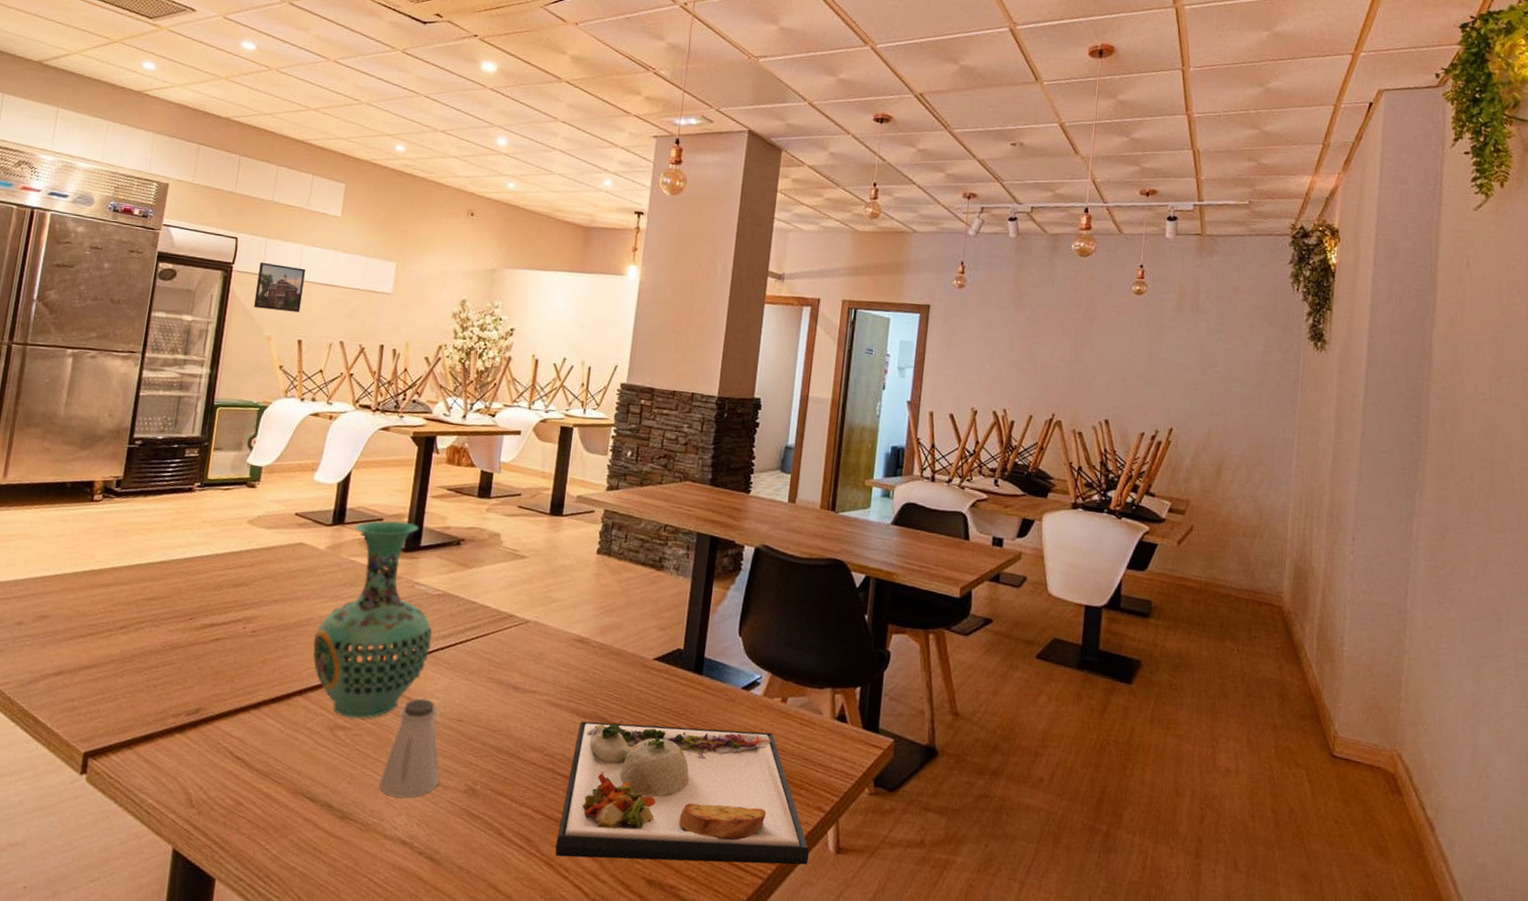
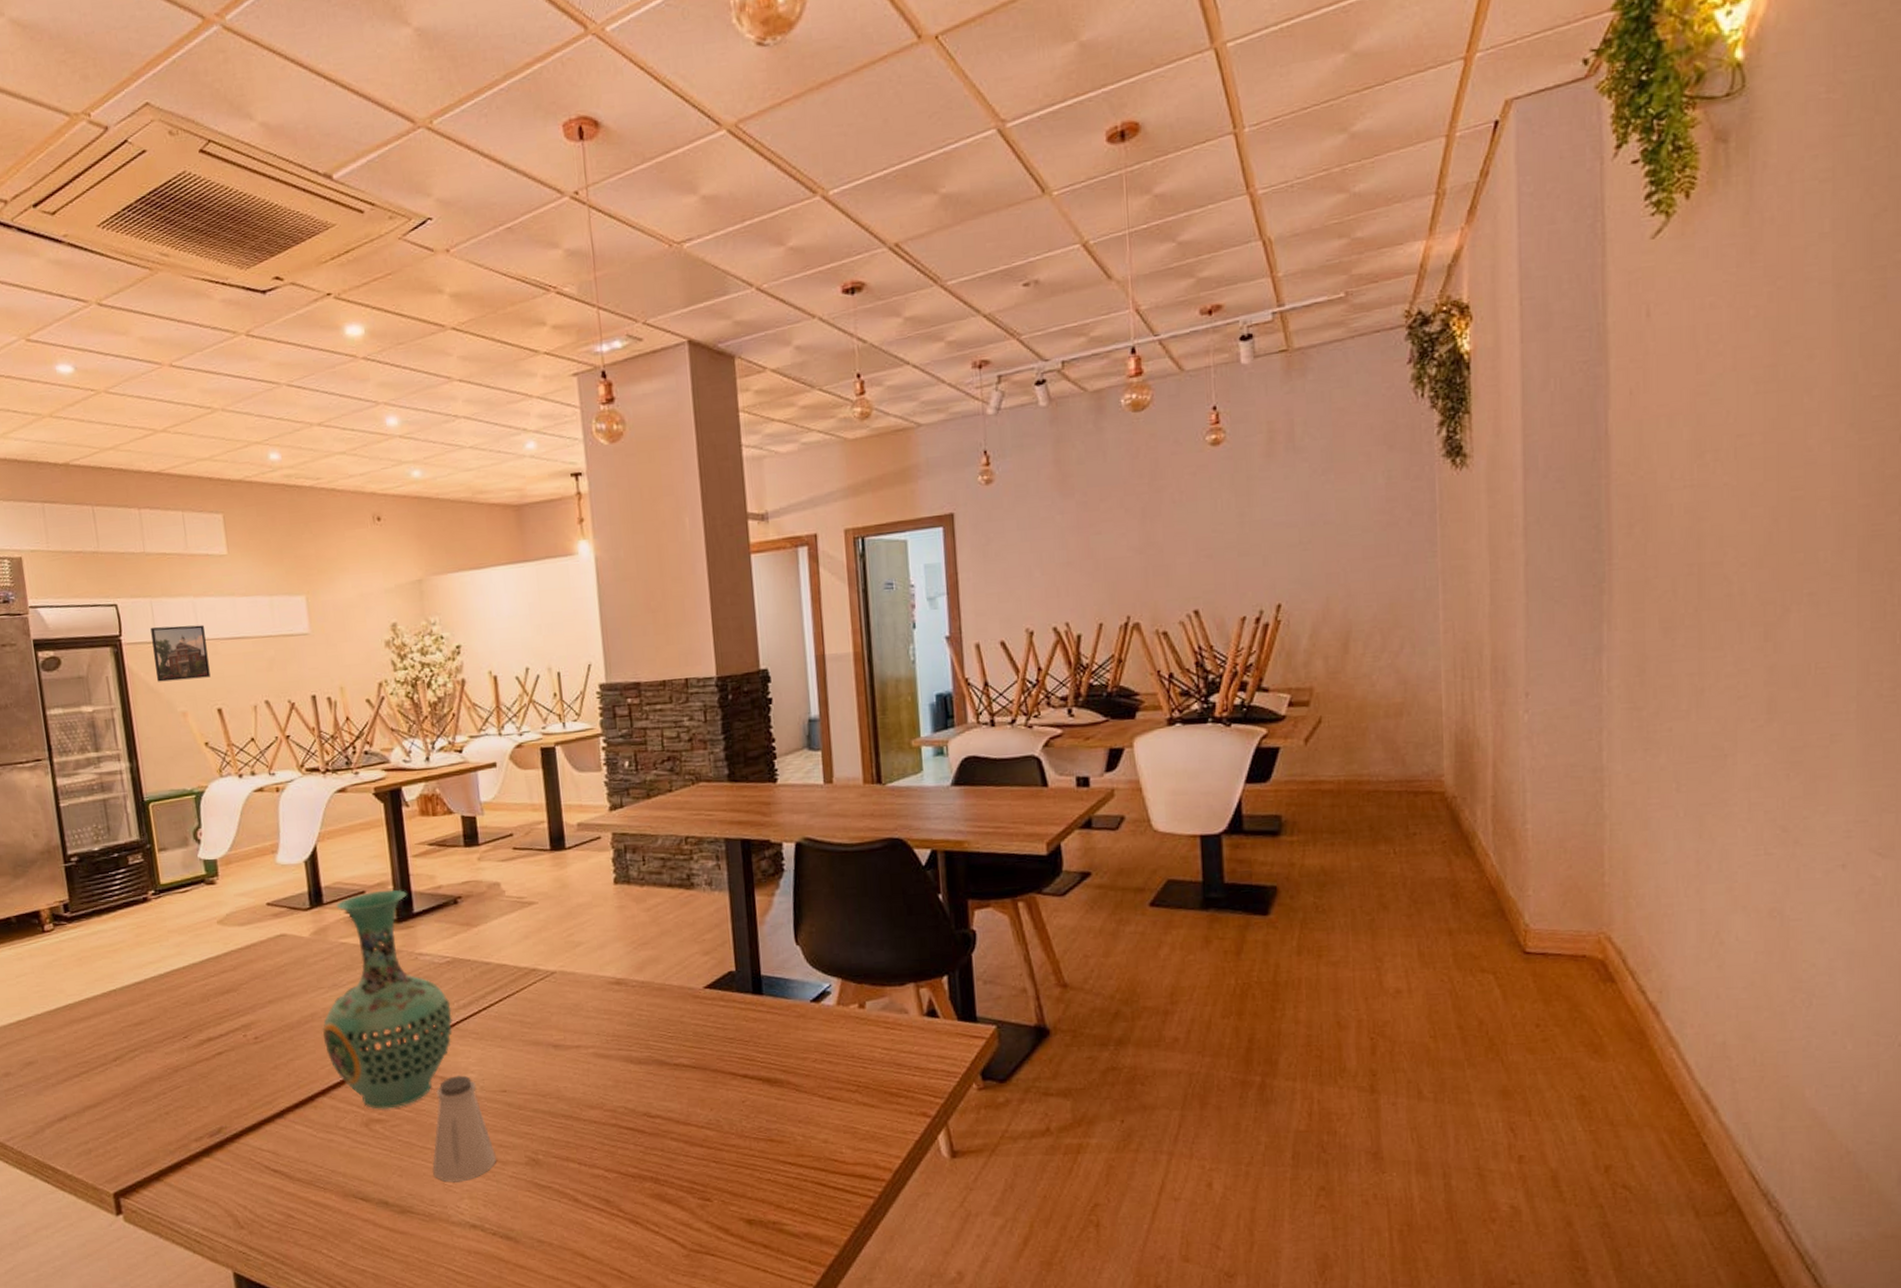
dinner plate: present [555,720,809,865] -> none [635,1044,922,1212]

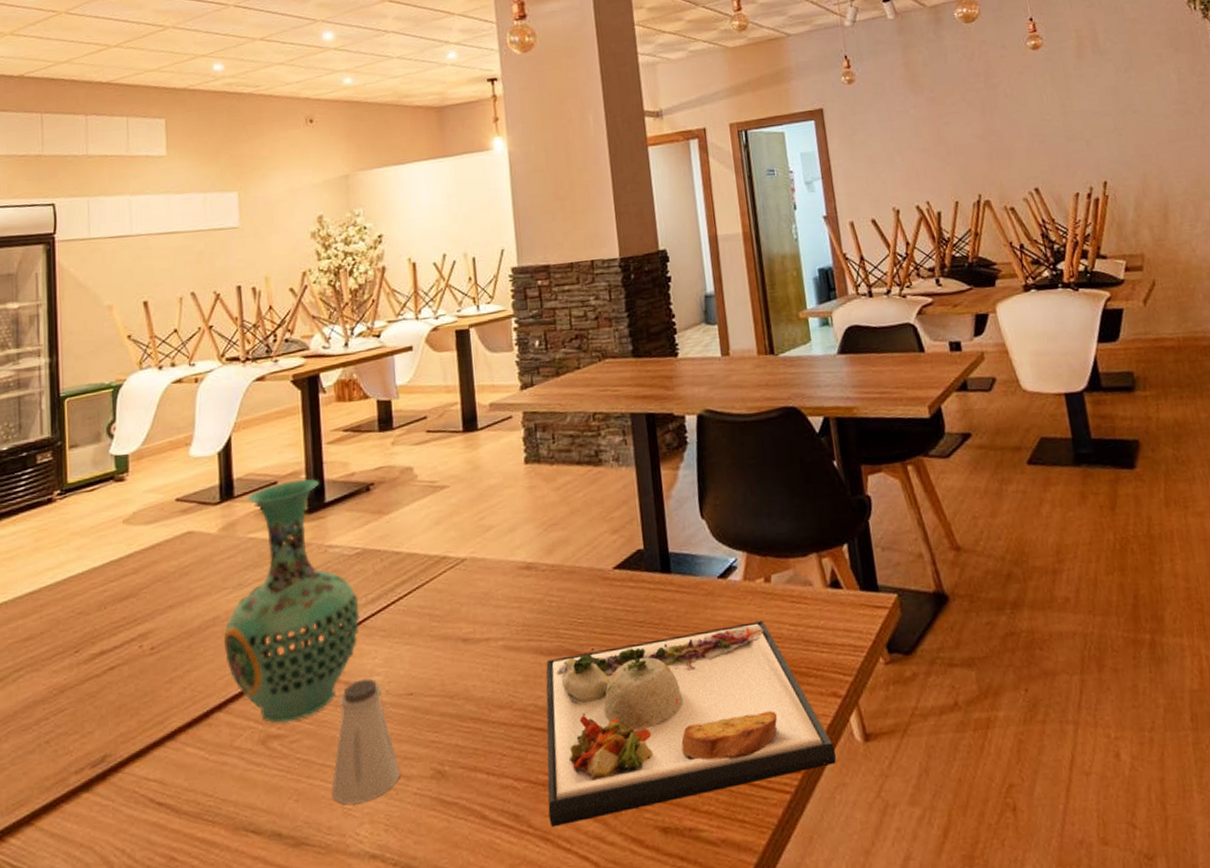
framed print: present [150,624,211,682] -> none [85,221,139,277]
dinner plate: none [635,1044,922,1212] -> present [546,621,837,826]

